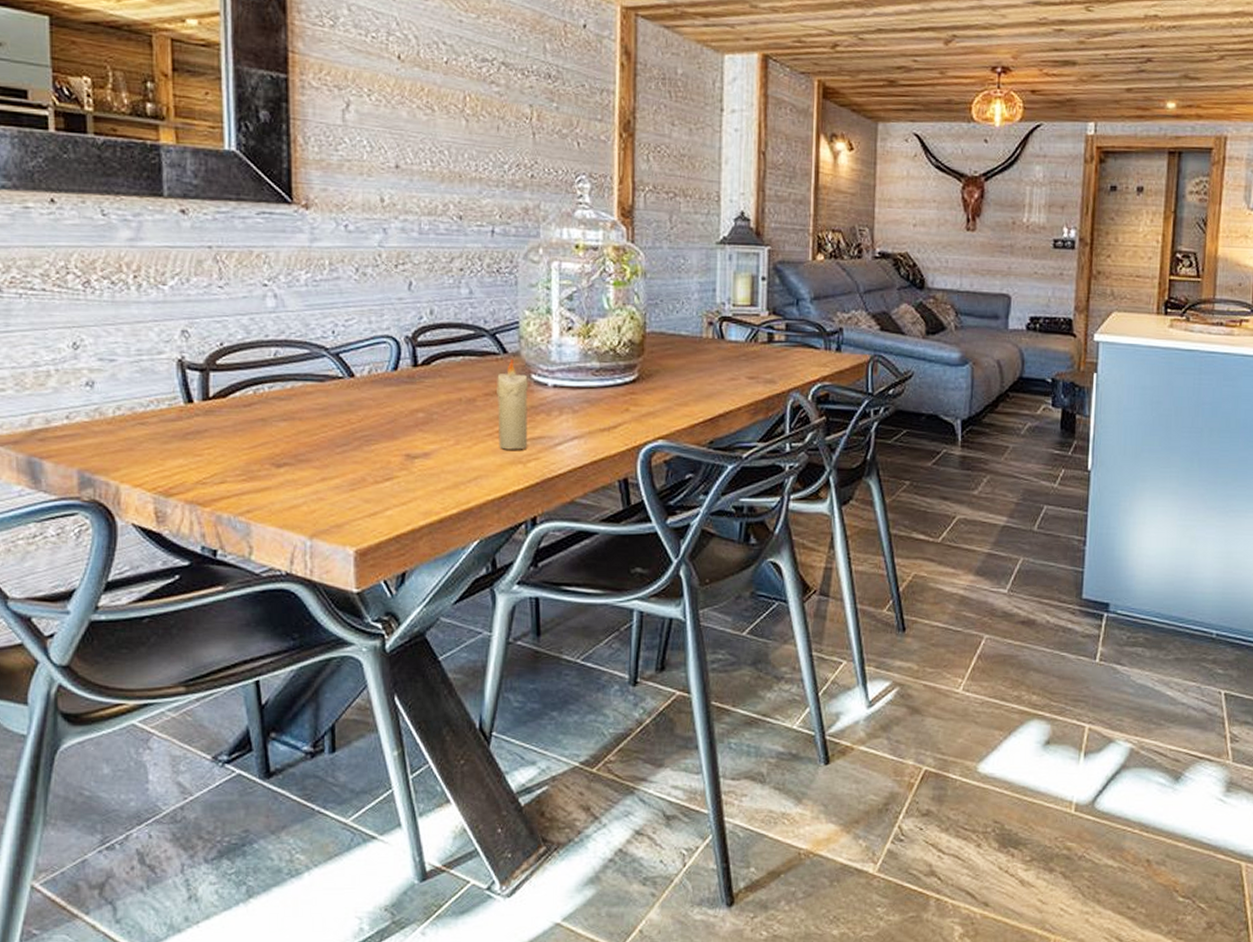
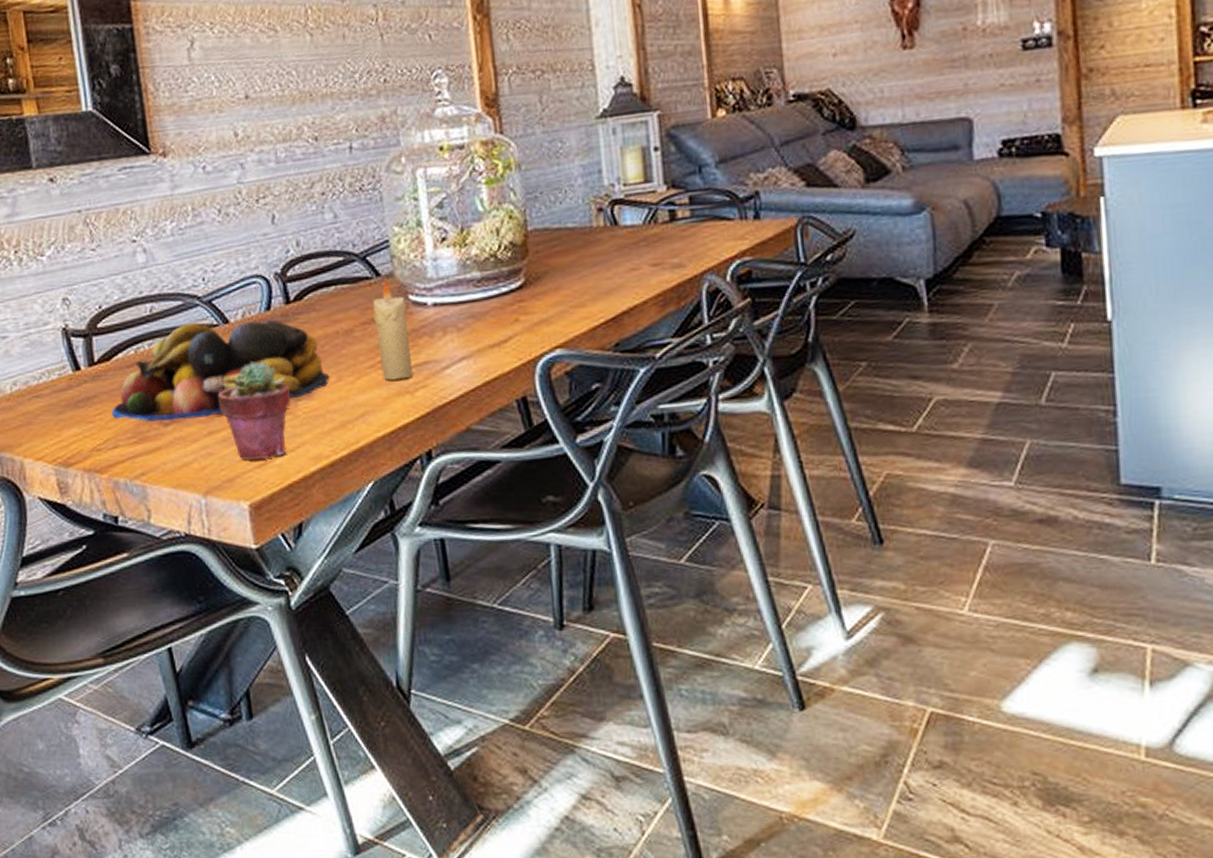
fruit bowl: none [222,371,448,464] -> present [111,320,330,422]
potted succulent: none [335,416,407,509] -> present [217,362,291,460]

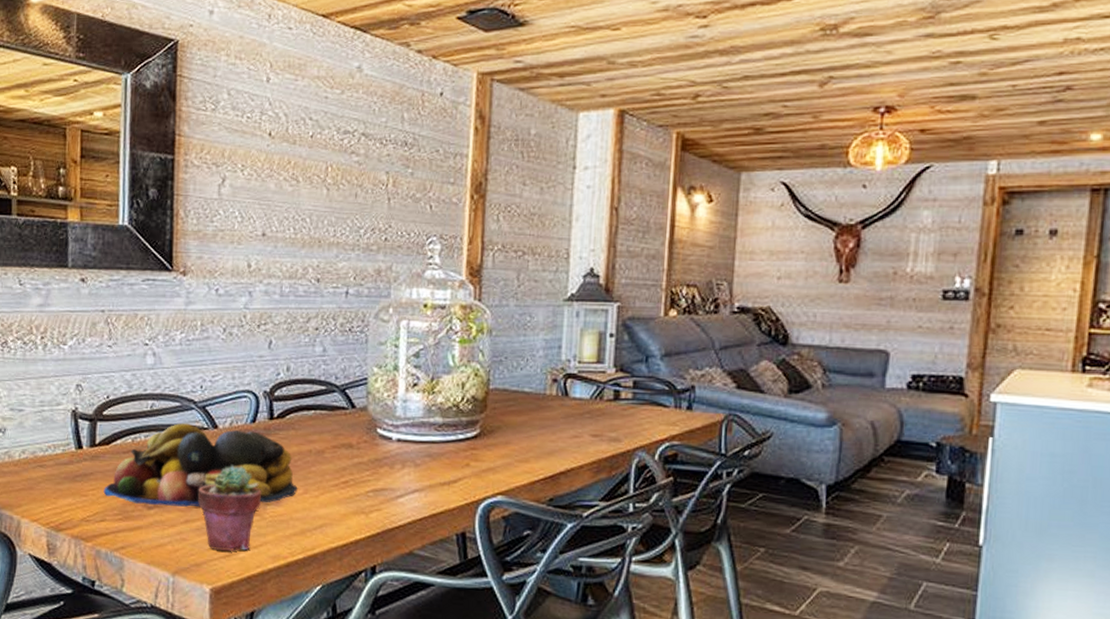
candle: present [372,282,414,381] -> none [343,414,375,501]

